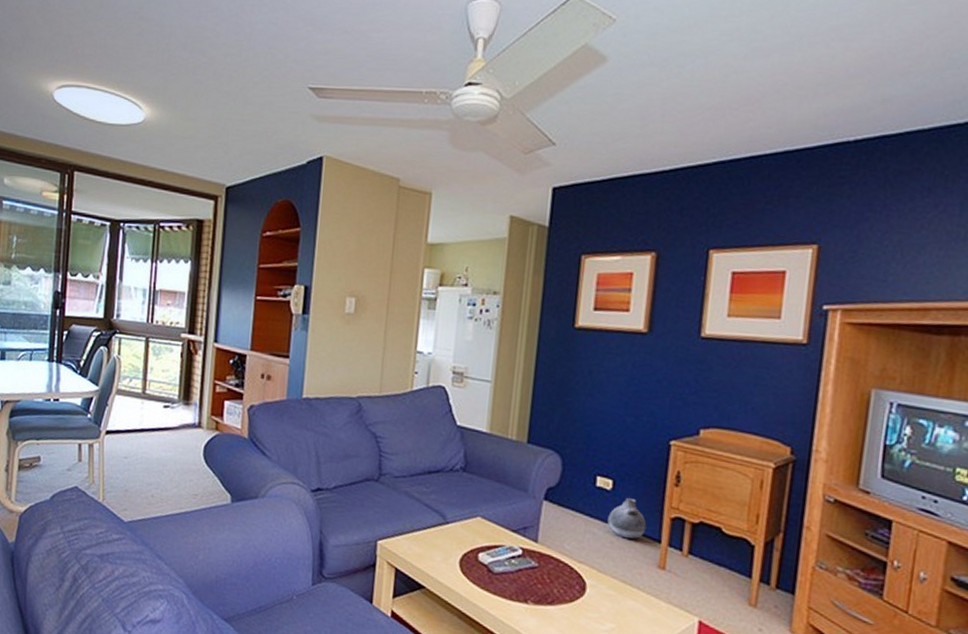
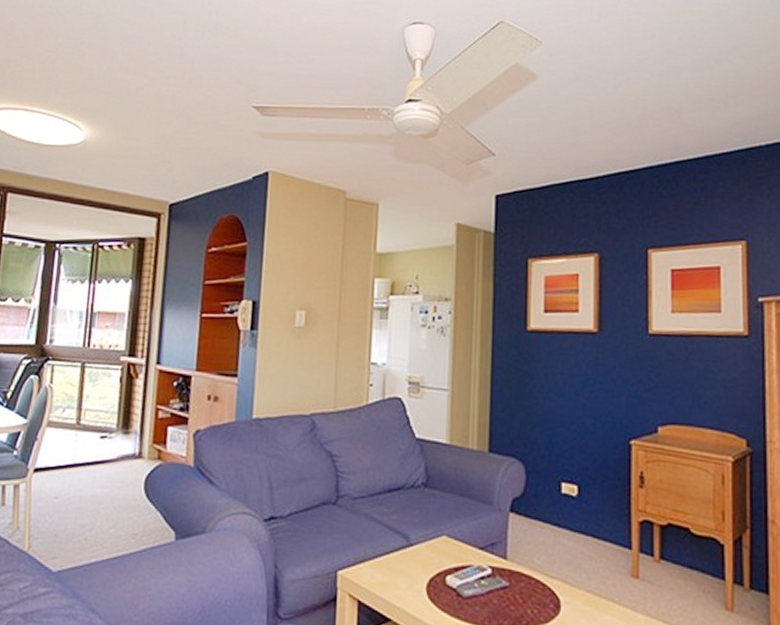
vase: present [607,498,647,539] -> none [576,504,616,548]

